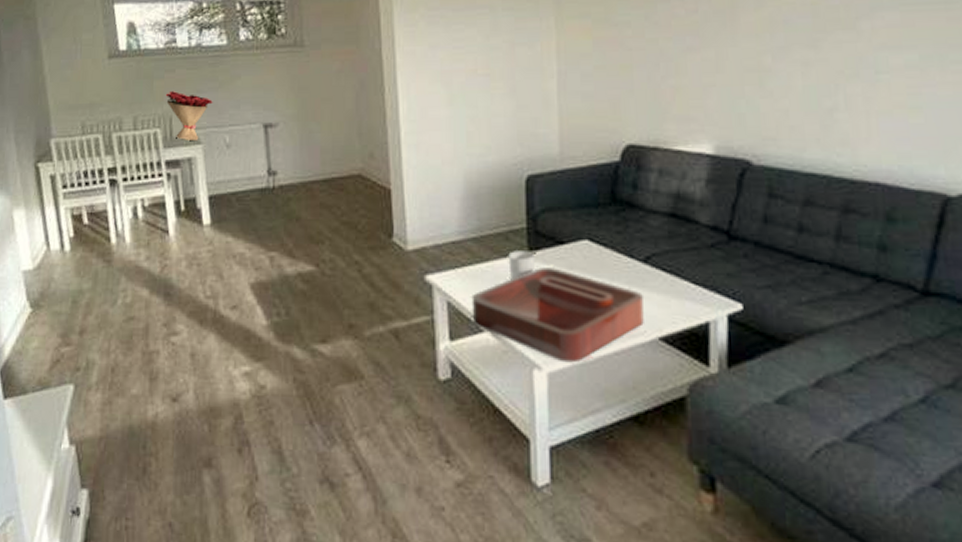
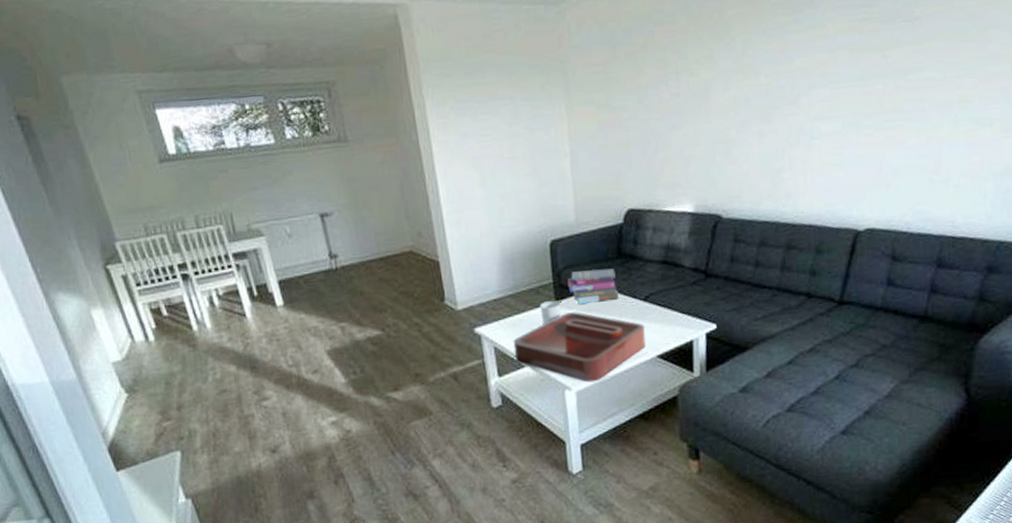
flower bouquet: present [165,91,213,140] -> none [222,190,269,234]
books: none [545,217,610,260] -> present [567,268,619,305]

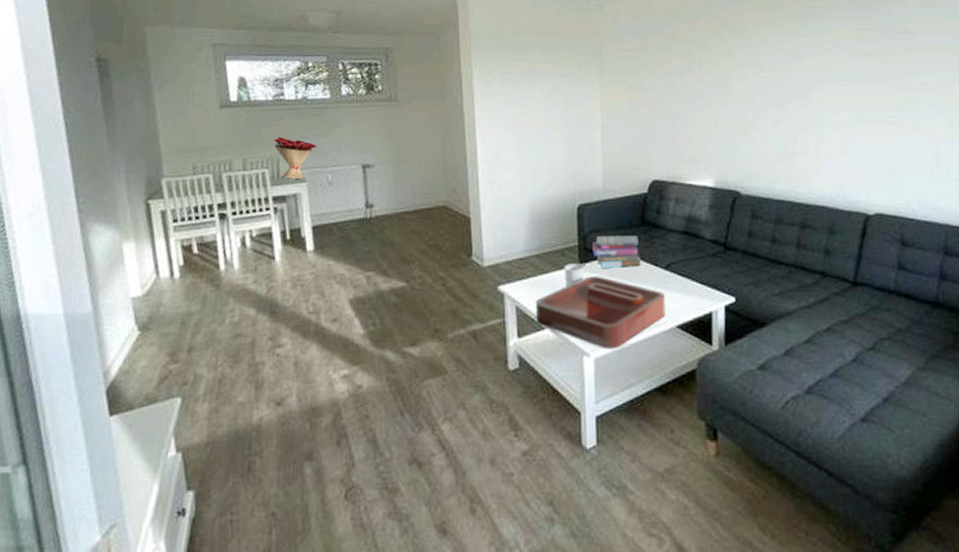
flower bouquet: none [222,190,269,234] -> present [273,137,317,179]

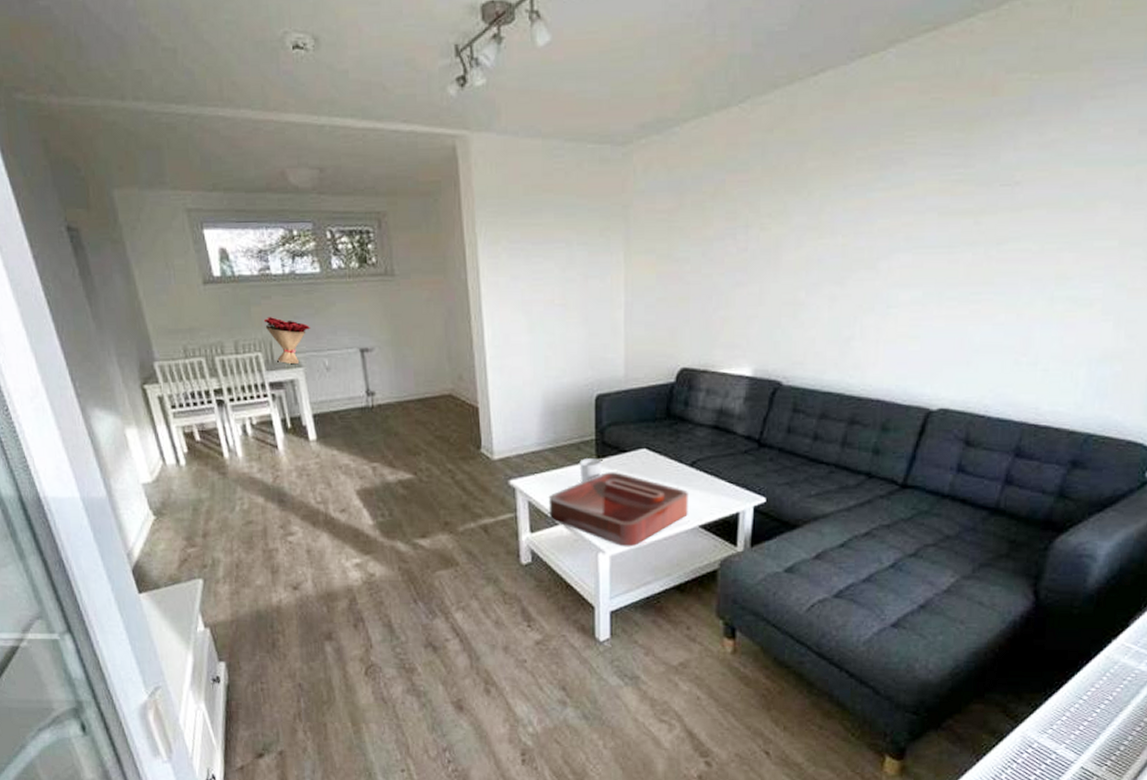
books: present [592,235,641,269] -> none [611,429,663,465]

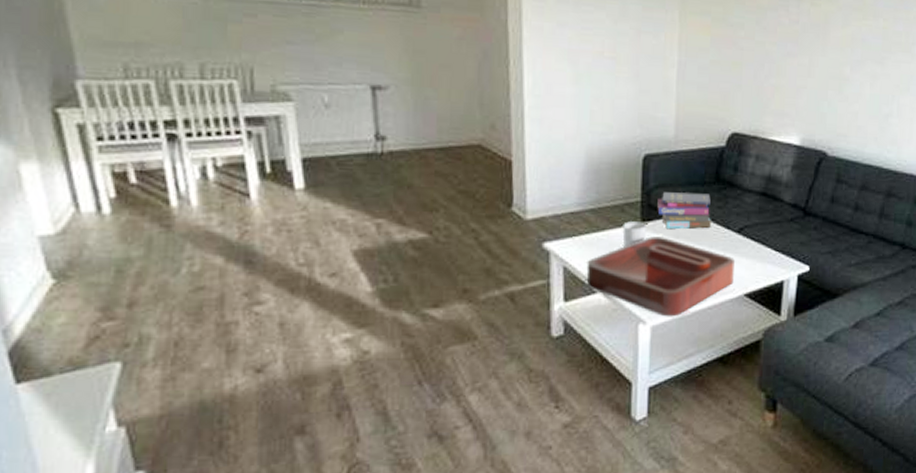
flower bouquet: present [263,317,310,363] -> none [244,39,307,97]
books: none [611,429,663,465] -> present [657,192,711,230]

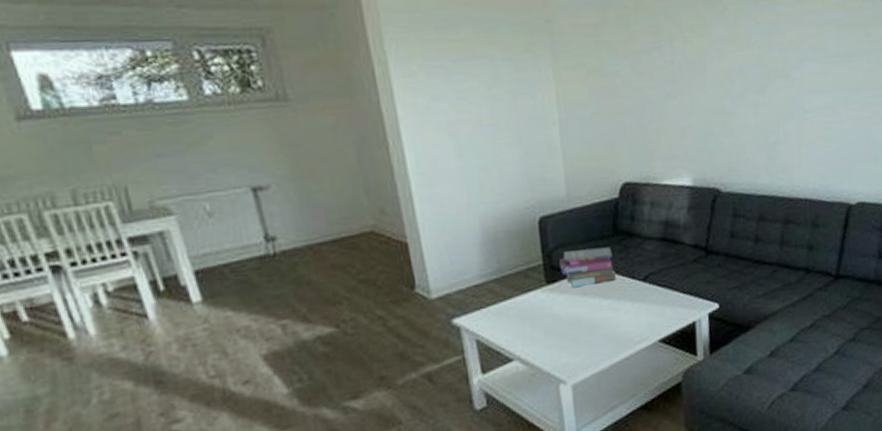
decorative tray: present [586,236,736,317] -> none [498,295,646,374]
candle holder: present [622,221,646,248] -> none [528,284,553,312]

